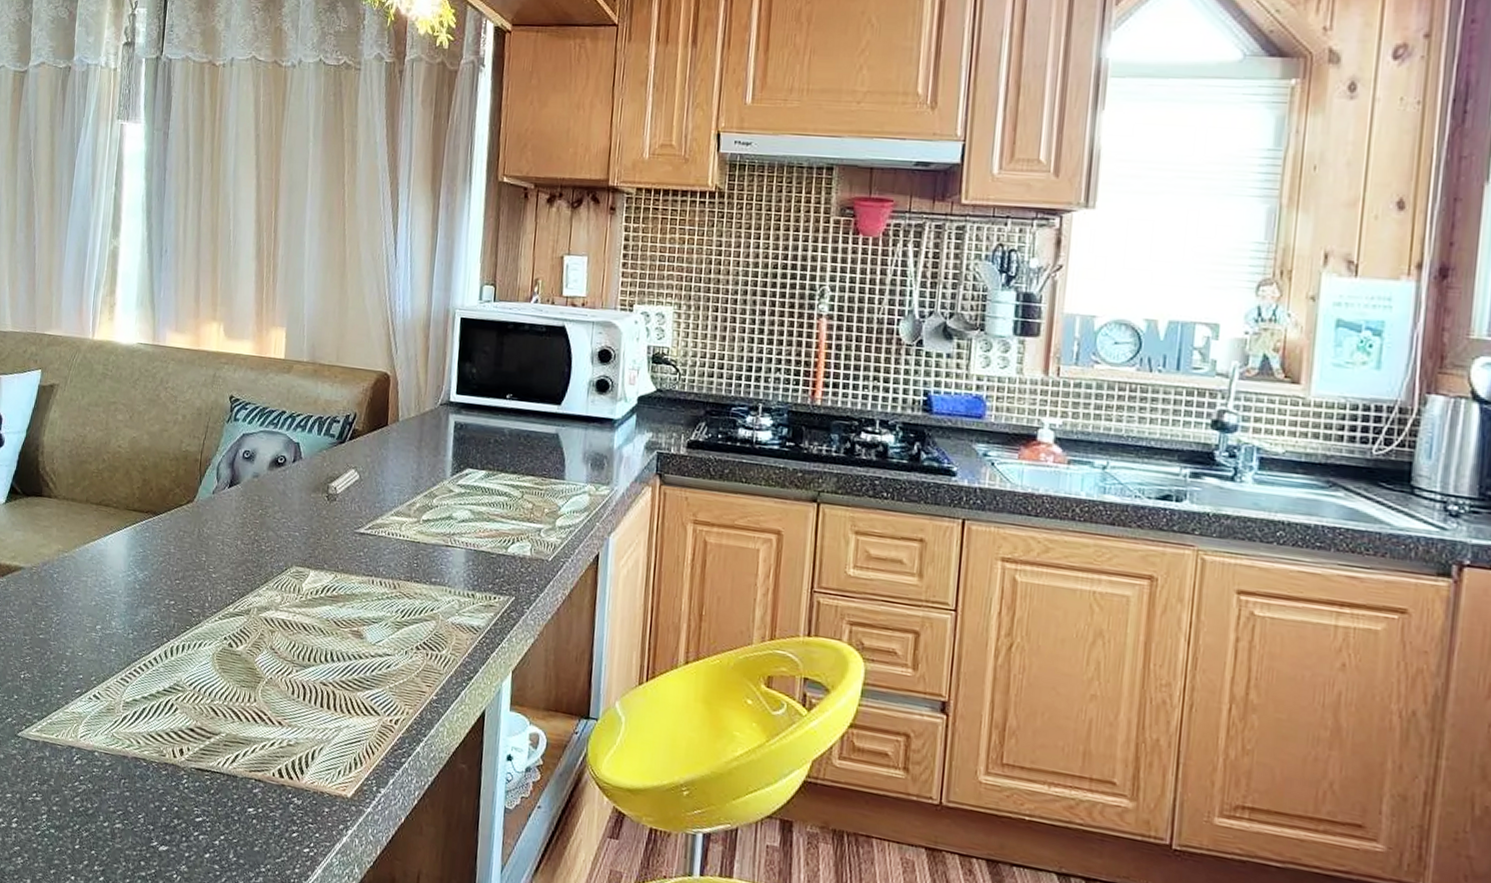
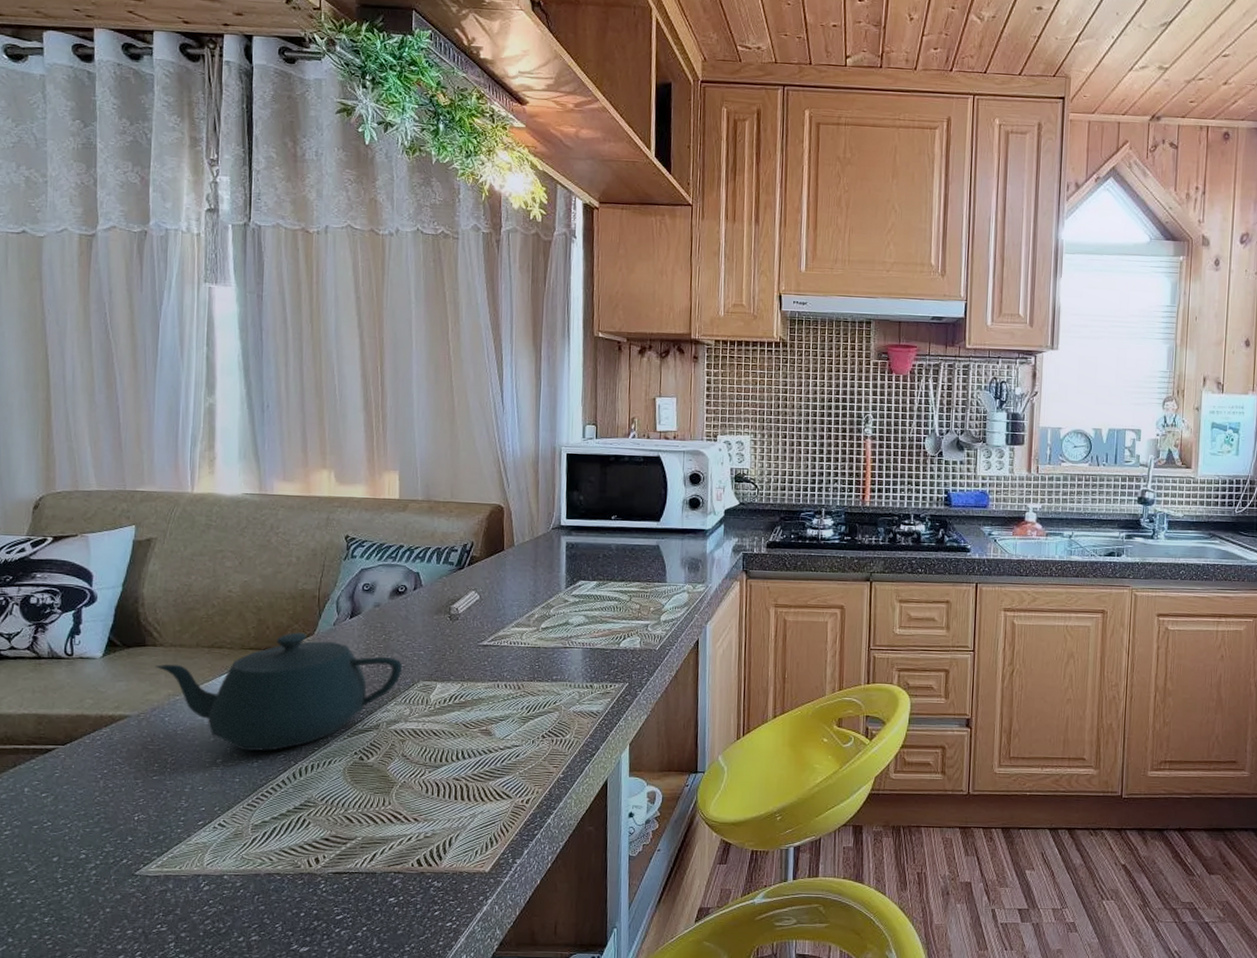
teapot: none [48,497,277,624] -> present [155,632,403,751]

